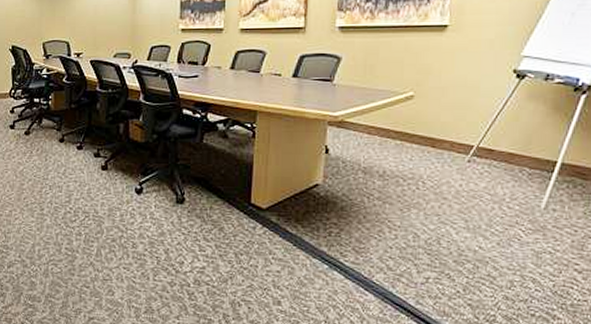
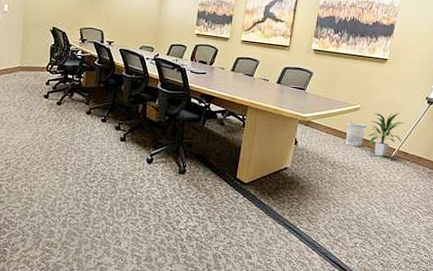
wastebasket: none [397,117,426,148] -> present [345,123,367,147]
indoor plant: none [431,95,486,158] -> present [368,112,406,157]

